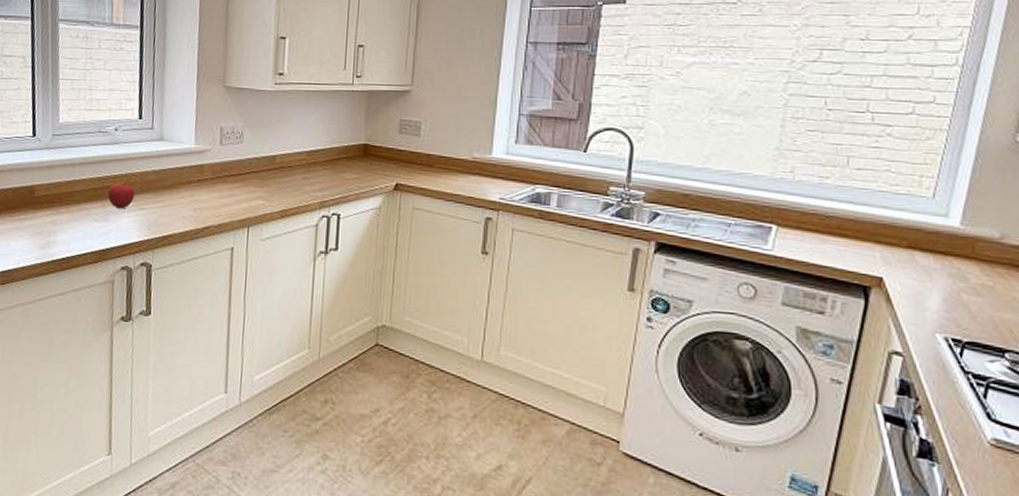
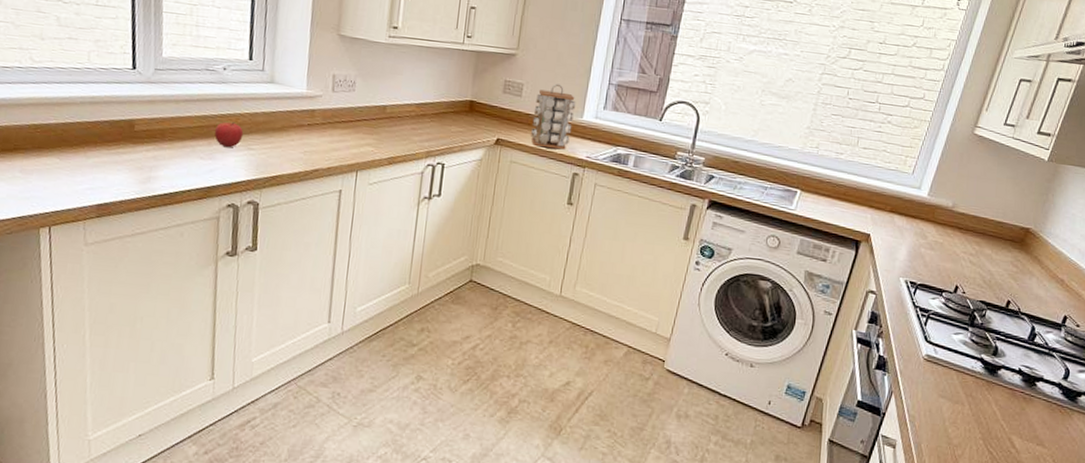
spice rack: none [432,119,482,192] -> present [530,83,576,150]

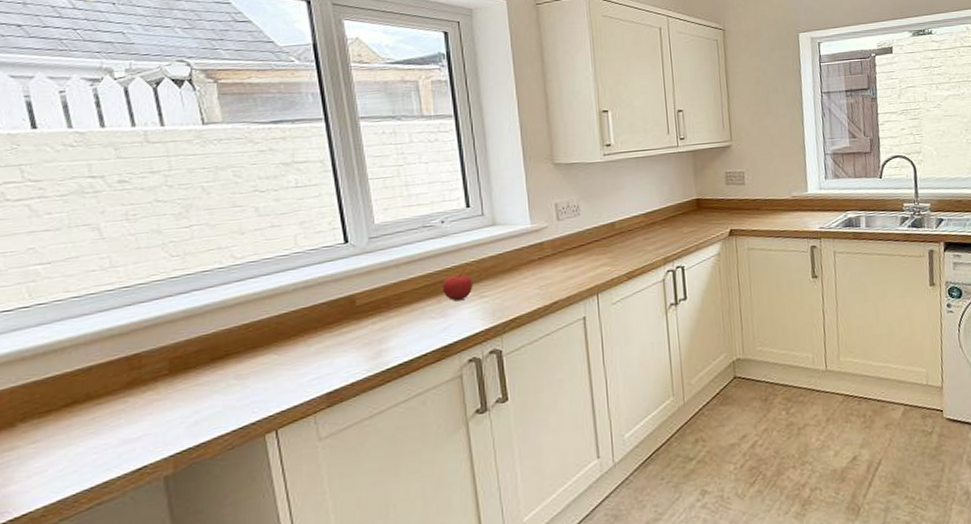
spice rack: present [530,83,576,150] -> none [759,164,800,229]

